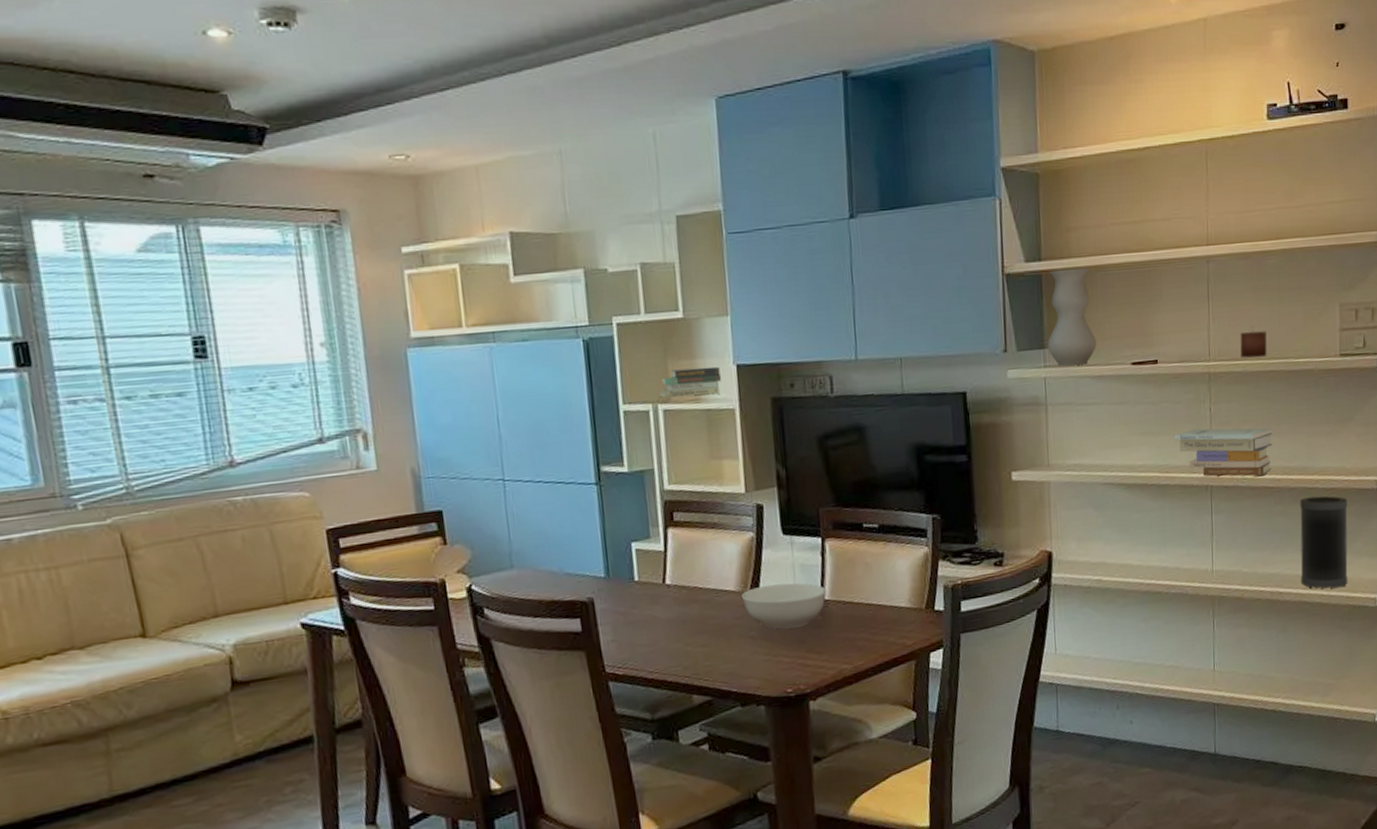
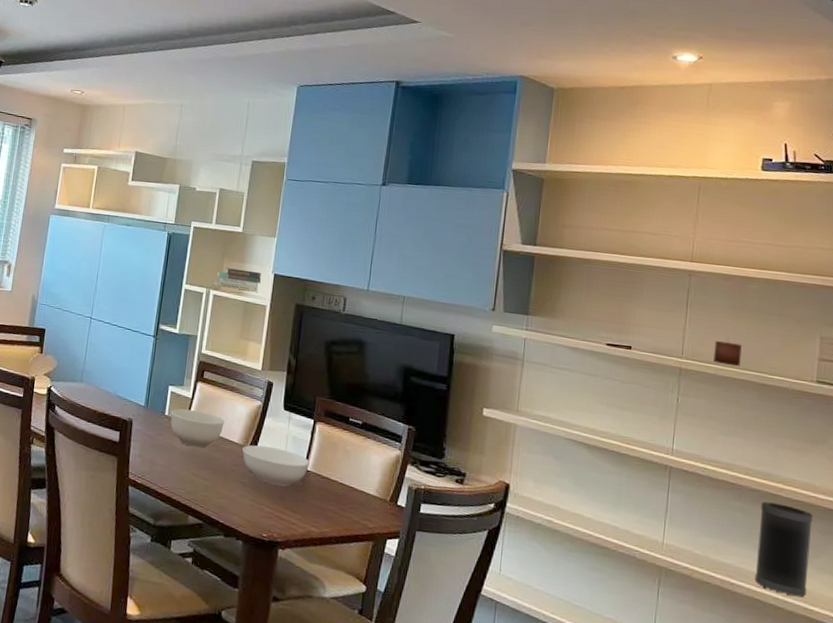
bowl: none [641,563,713,612] -> present [170,408,225,448]
vase: present [1047,267,1096,367] -> none [531,254,579,337]
books: present [1174,428,1272,477] -> none [639,412,738,471]

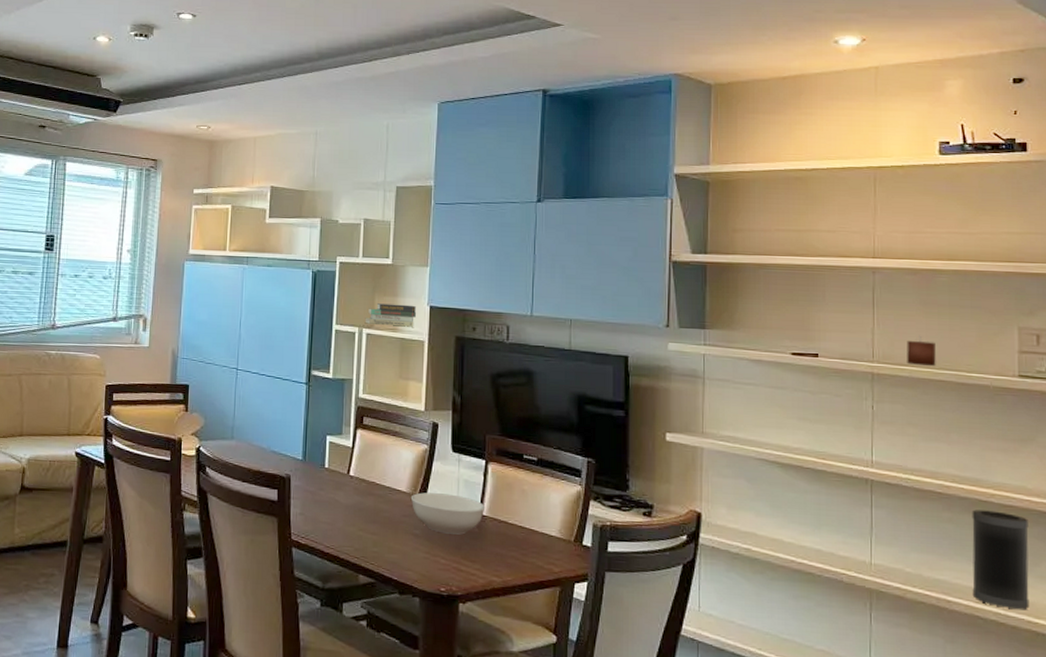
bowl: present [170,408,225,448] -> none [331,459,390,500]

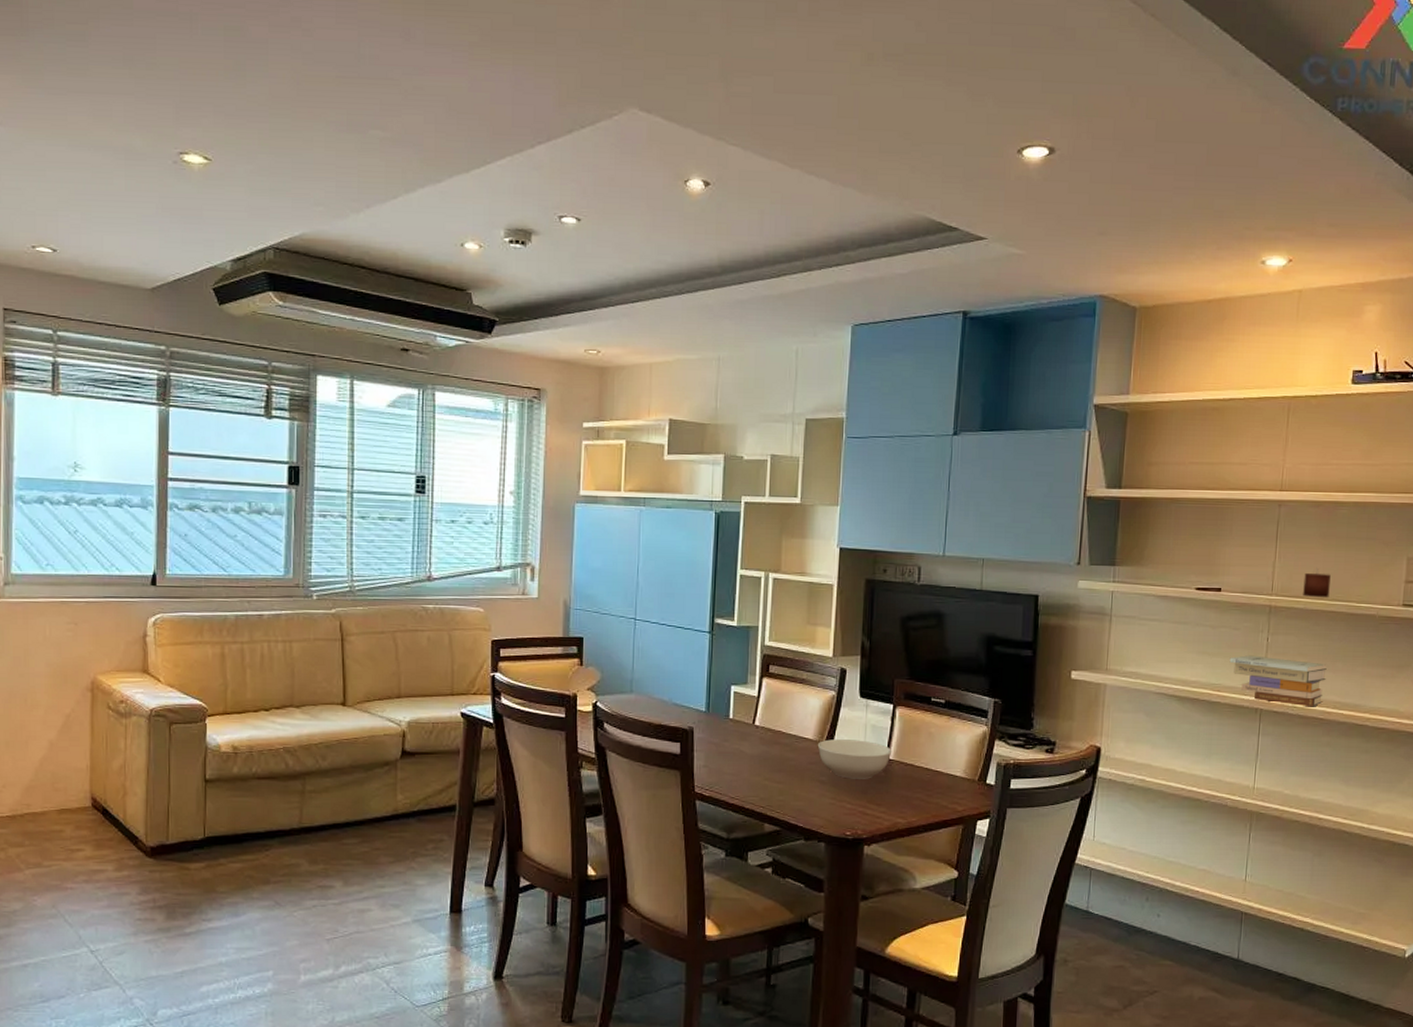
books: present [365,303,416,327] -> none [771,546,825,570]
books: none [833,423,941,480] -> present [1229,655,1327,707]
speaker: present [972,509,1030,611] -> none [1341,733,1397,823]

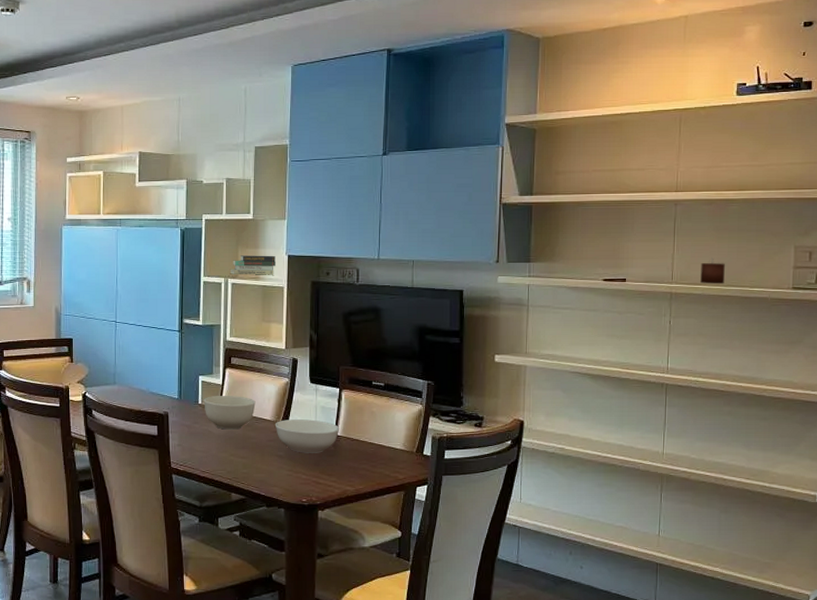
bowl: none [735,709,796,750] -> present [204,396,256,430]
books: none [771,546,825,570] -> present [230,255,275,275]
books: present [1229,655,1327,707] -> none [636,337,725,381]

